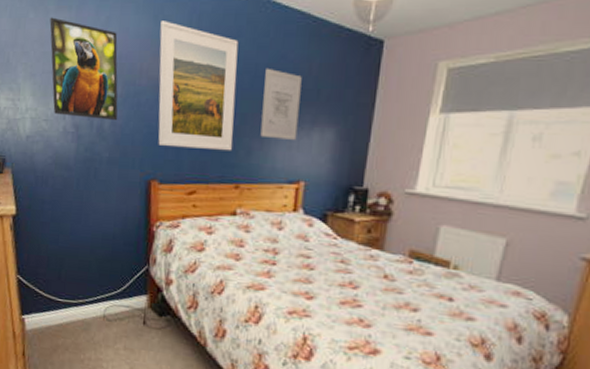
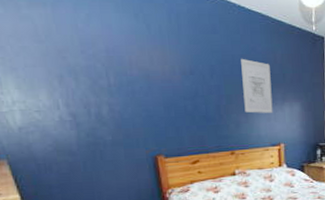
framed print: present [49,17,118,120] -> none [23,13,116,107]
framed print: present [158,21,239,151] -> none [142,19,224,127]

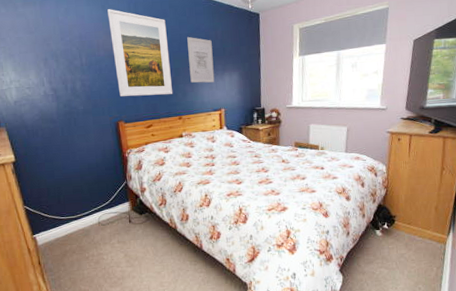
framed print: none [142,19,224,127] -> present [107,9,173,97]

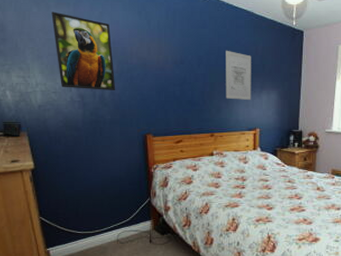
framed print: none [19,11,86,83] -> present [51,11,116,90]
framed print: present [107,9,173,97] -> none [144,16,207,110]

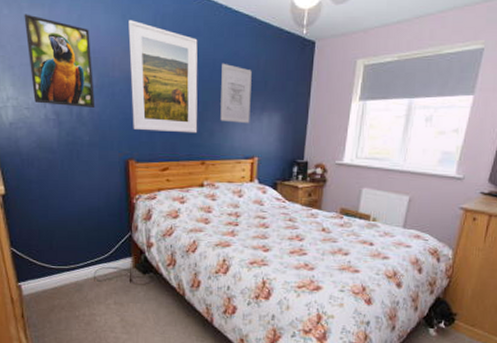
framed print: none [144,16,207,110] -> present [128,20,198,134]

